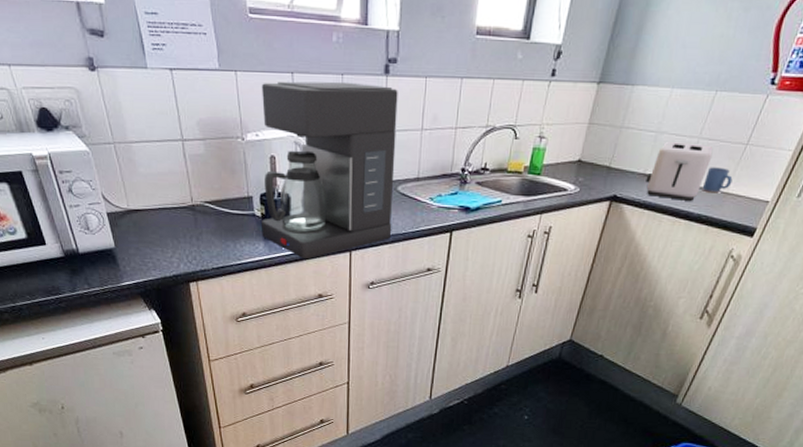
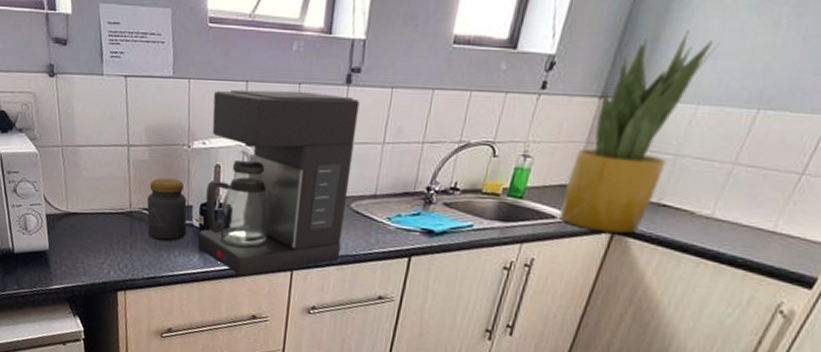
jar: none [207,171,250,231] -> present [146,178,188,241]
planter: none [570,22,688,202] -> present [559,30,719,234]
toaster: present [646,141,713,201] -> none [660,166,754,239]
mug: present [702,167,733,193] -> none [737,199,782,232]

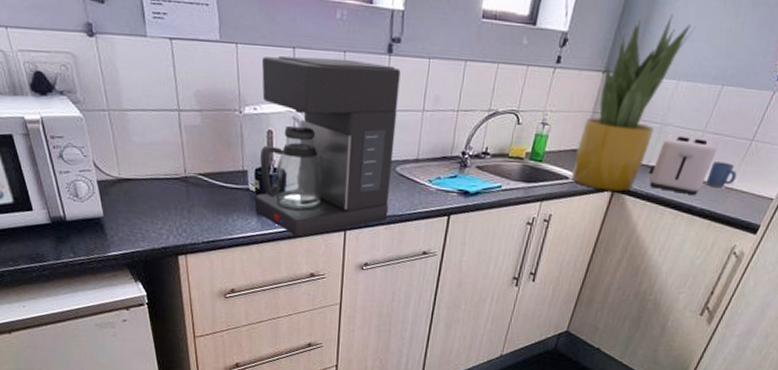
jar: present [146,178,188,241] -> none [201,143,244,205]
toaster: none [660,166,754,239] -> present [649,133,718,195]
mug: none [737,199,782,232] -> present [705,161,737,188]

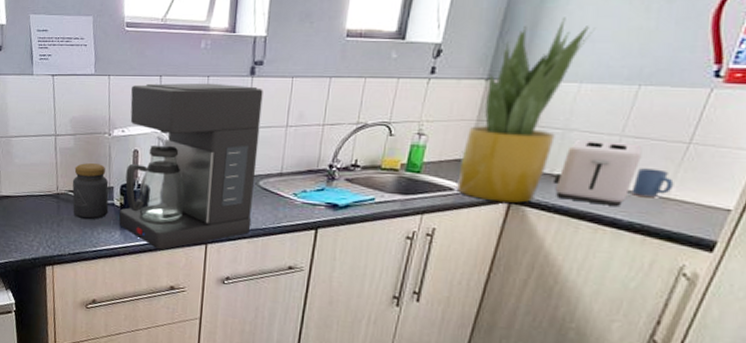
jar: none [201,143,244,205] -> present [72,163,109,219]

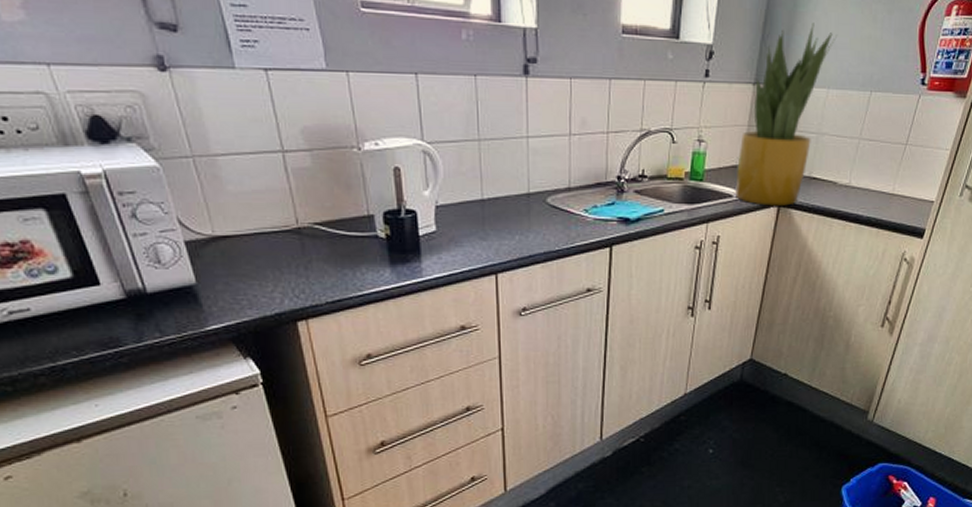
jar: present [72,163,109,219] -> none [316,187,372,257]
coffee maker: present [119,83,264,250] -> none [379,82,544,286]
toaster: present [553,138,642,206] -> none [812,142,874,203]
mug: present [631,168,674,198] -> none [868,168,897,195]

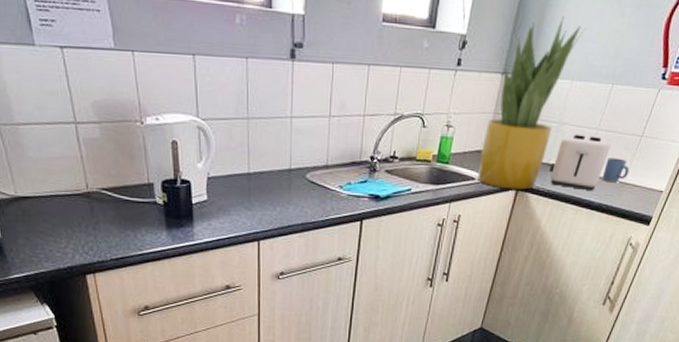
toaster: none [812,142,874,203] -> present [549,131,611,190]
mug: none [868,168,897,195] -> present [602,158,630,183]

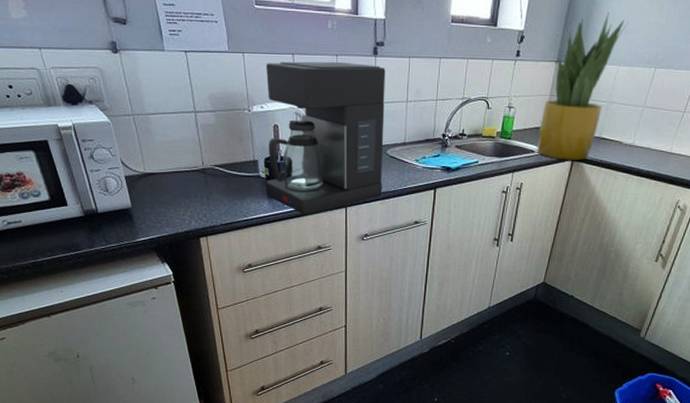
coffee maker: none [160,63,305,250] -> present [265,61,386,215]
toaster: present [549,131,611,190] -> none [601,109,656,160]
mug: present [602,158,630,183] -> none [649,131,674,153]

